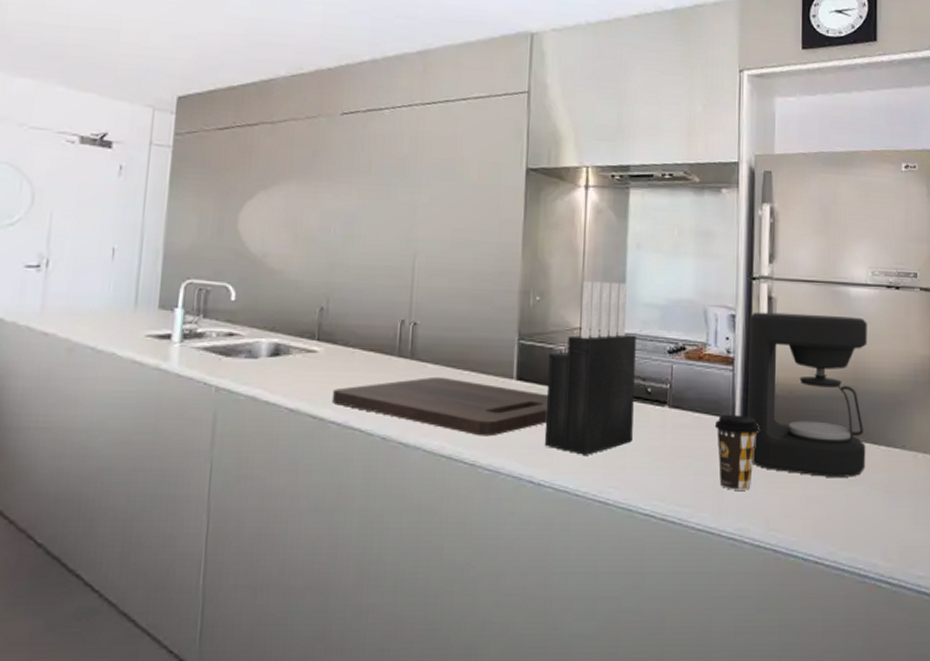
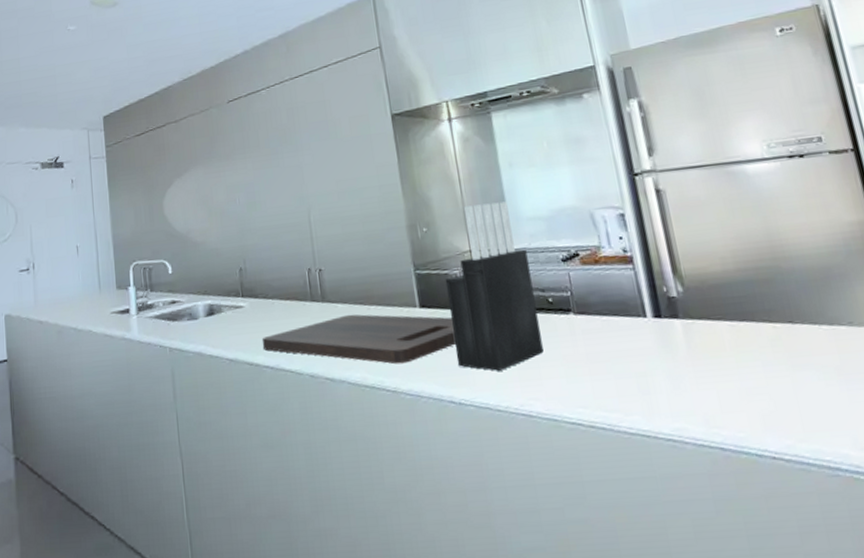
coffee cup: present [714,414,759,490] -> none [626,312,680,390]
coffee maker: present [747,312,867,477] -> none [640,194,809,366]

